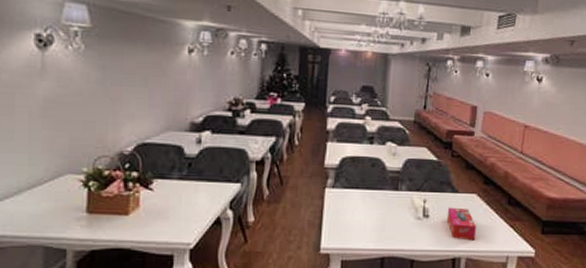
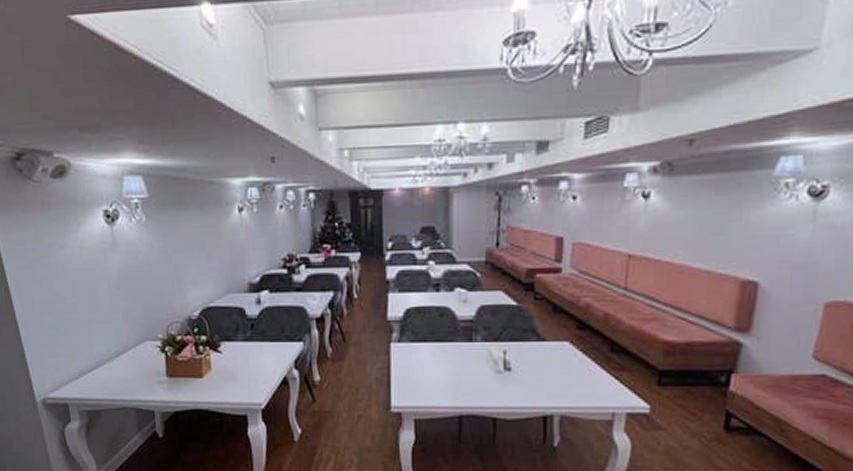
tissue box: present [446,207,477,241] -> none [533,358,572,396]

